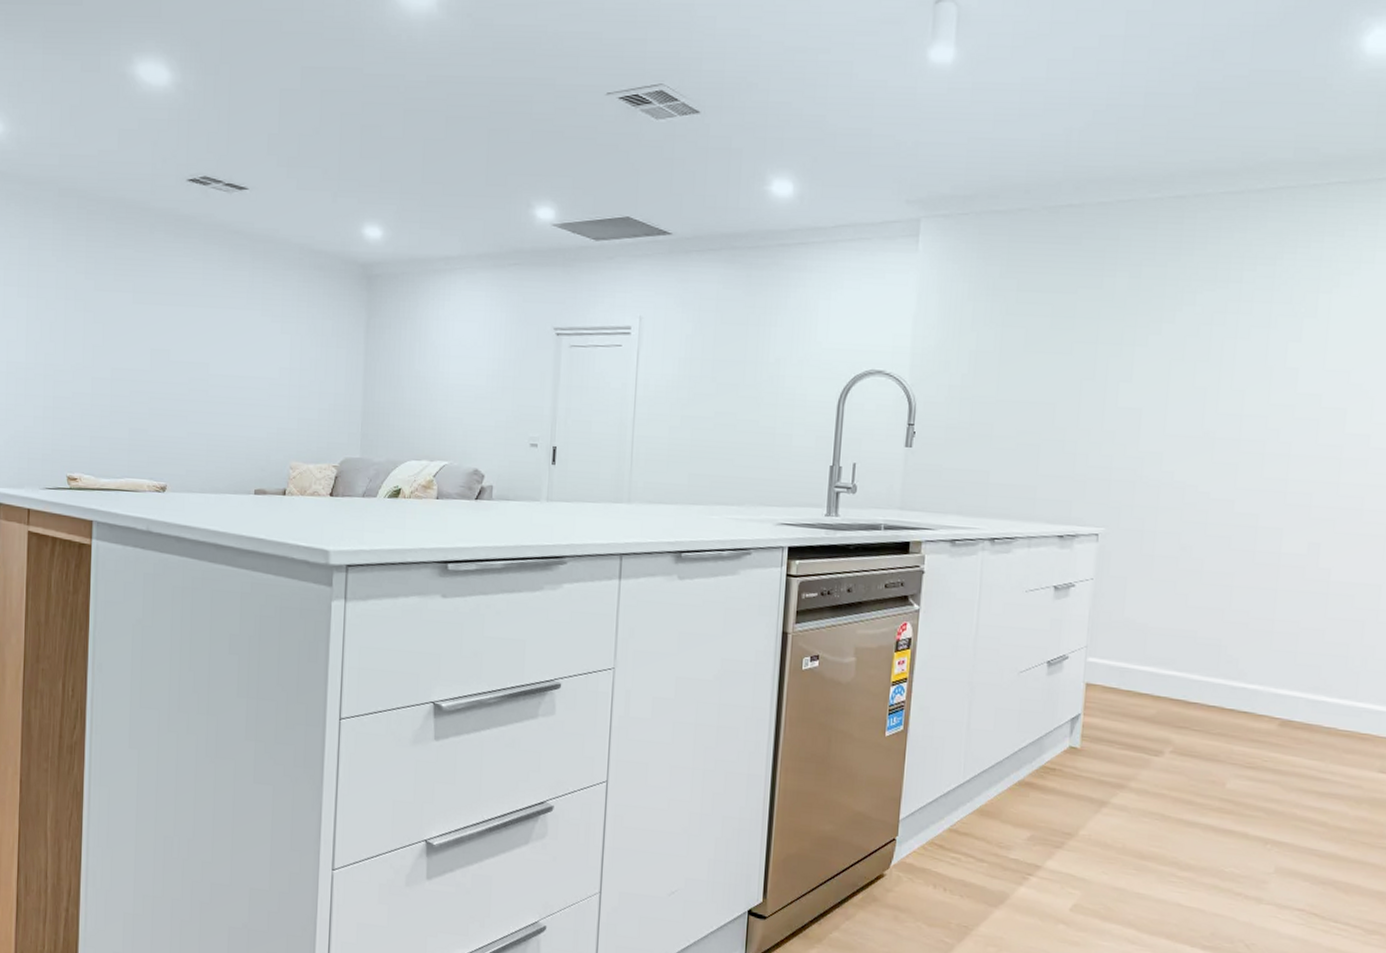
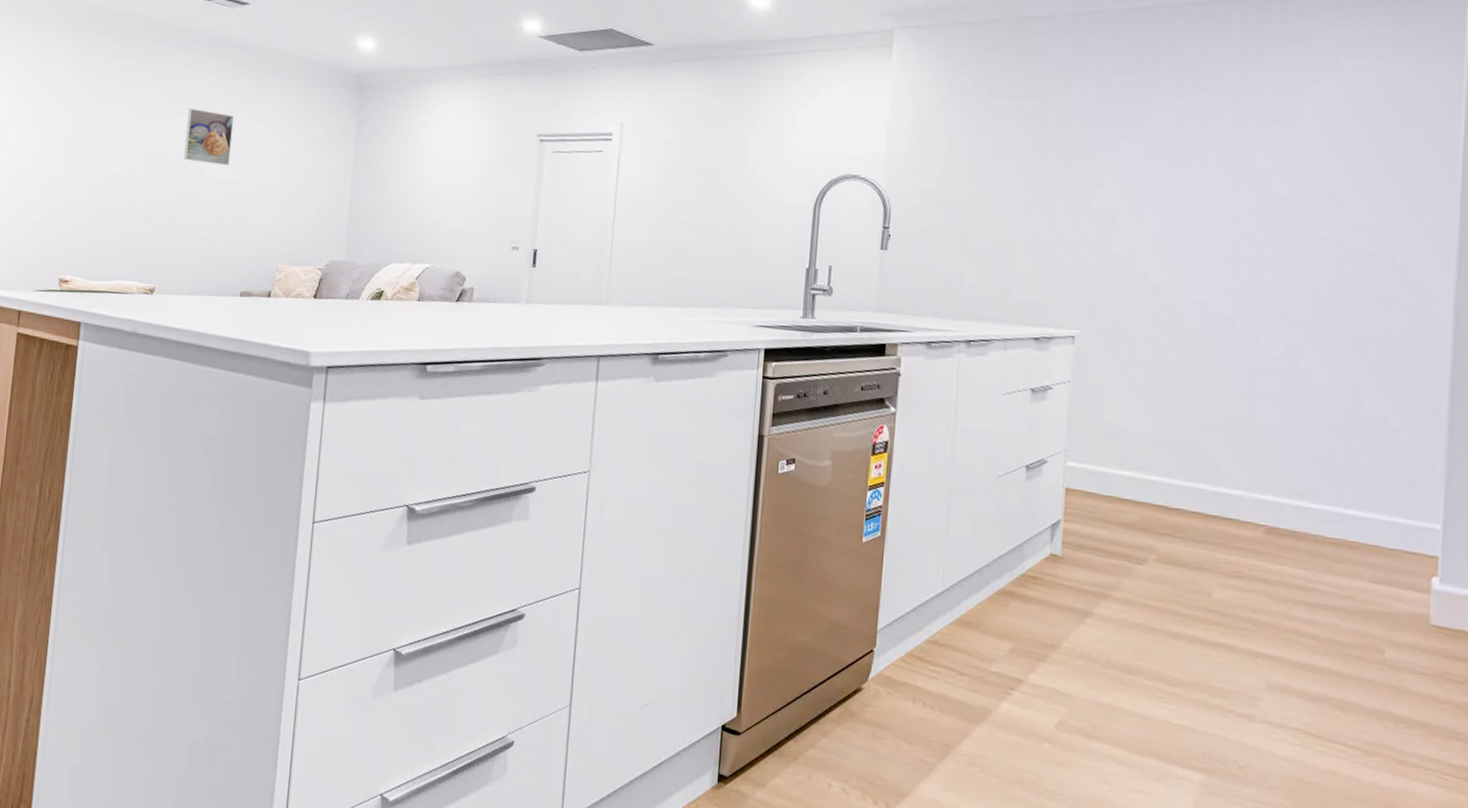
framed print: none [187,299,239,360] -> present [183,108,235,166]

